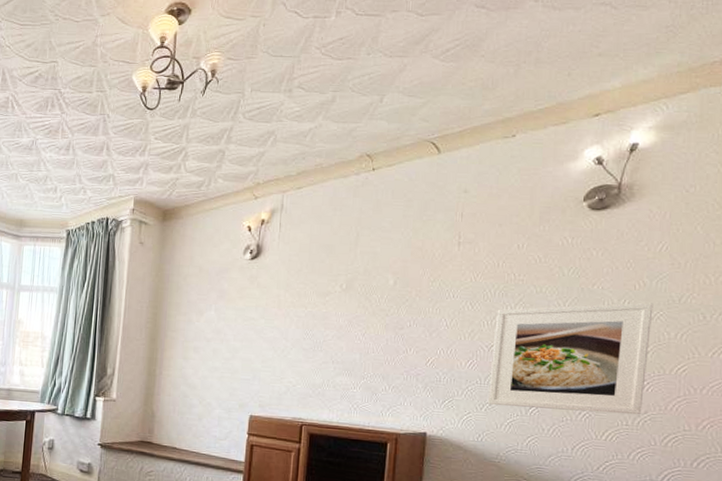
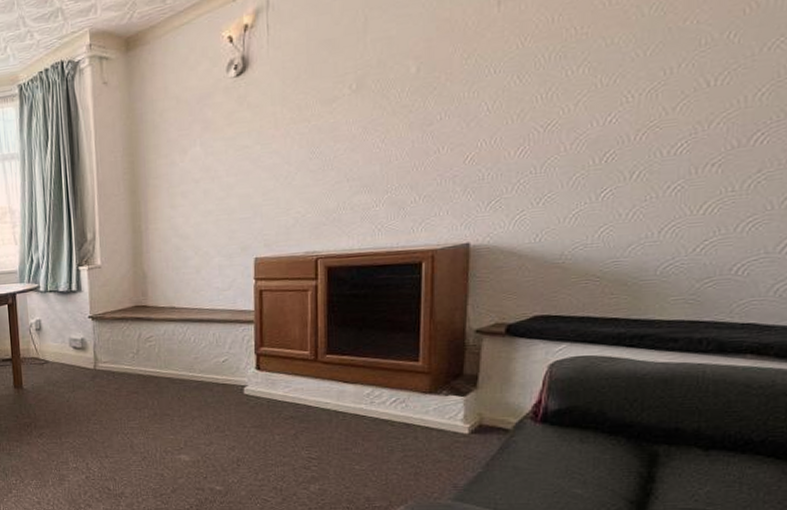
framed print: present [488,302,653,415] -> none [547,28,771,197]

